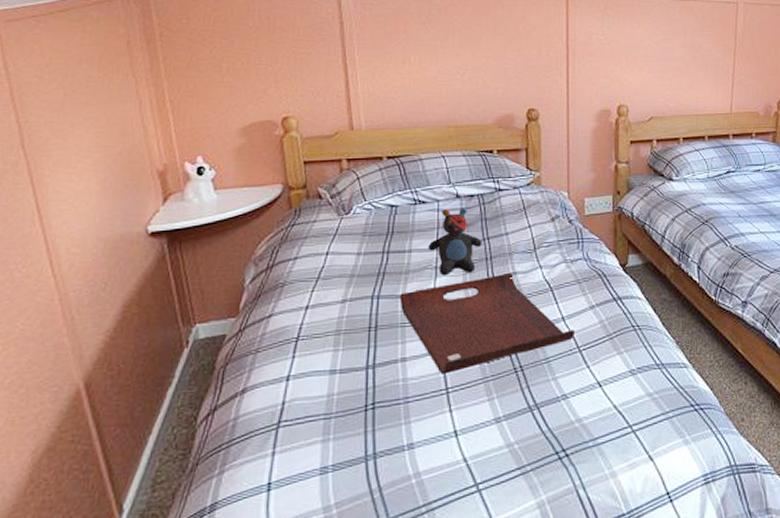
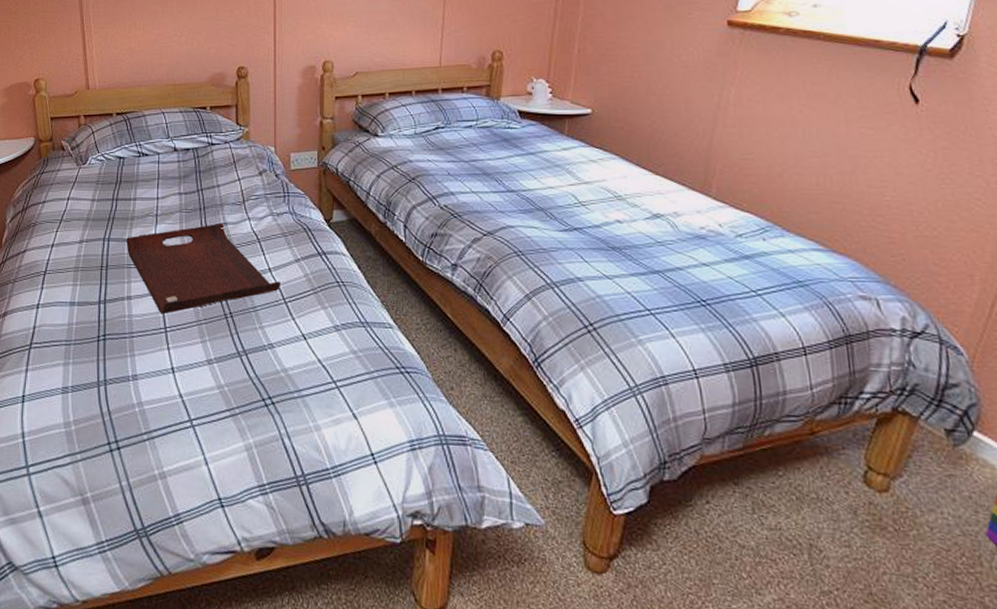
teddy bear: present [428,208,482,276] -> none [150,160,196,223]

